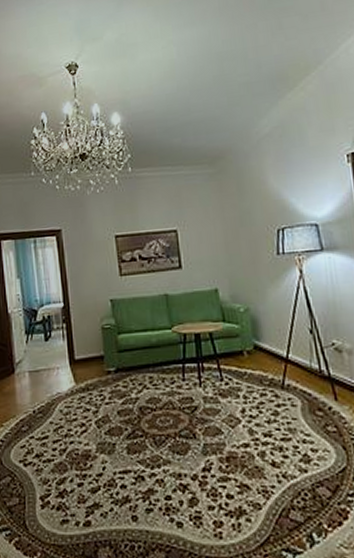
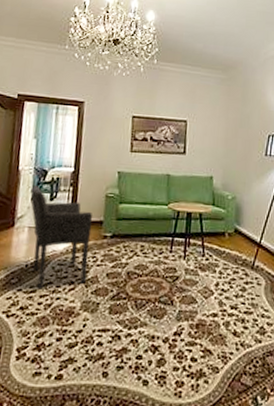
armchair: none [24,327,98,435] -> present [30,185,93,289]

